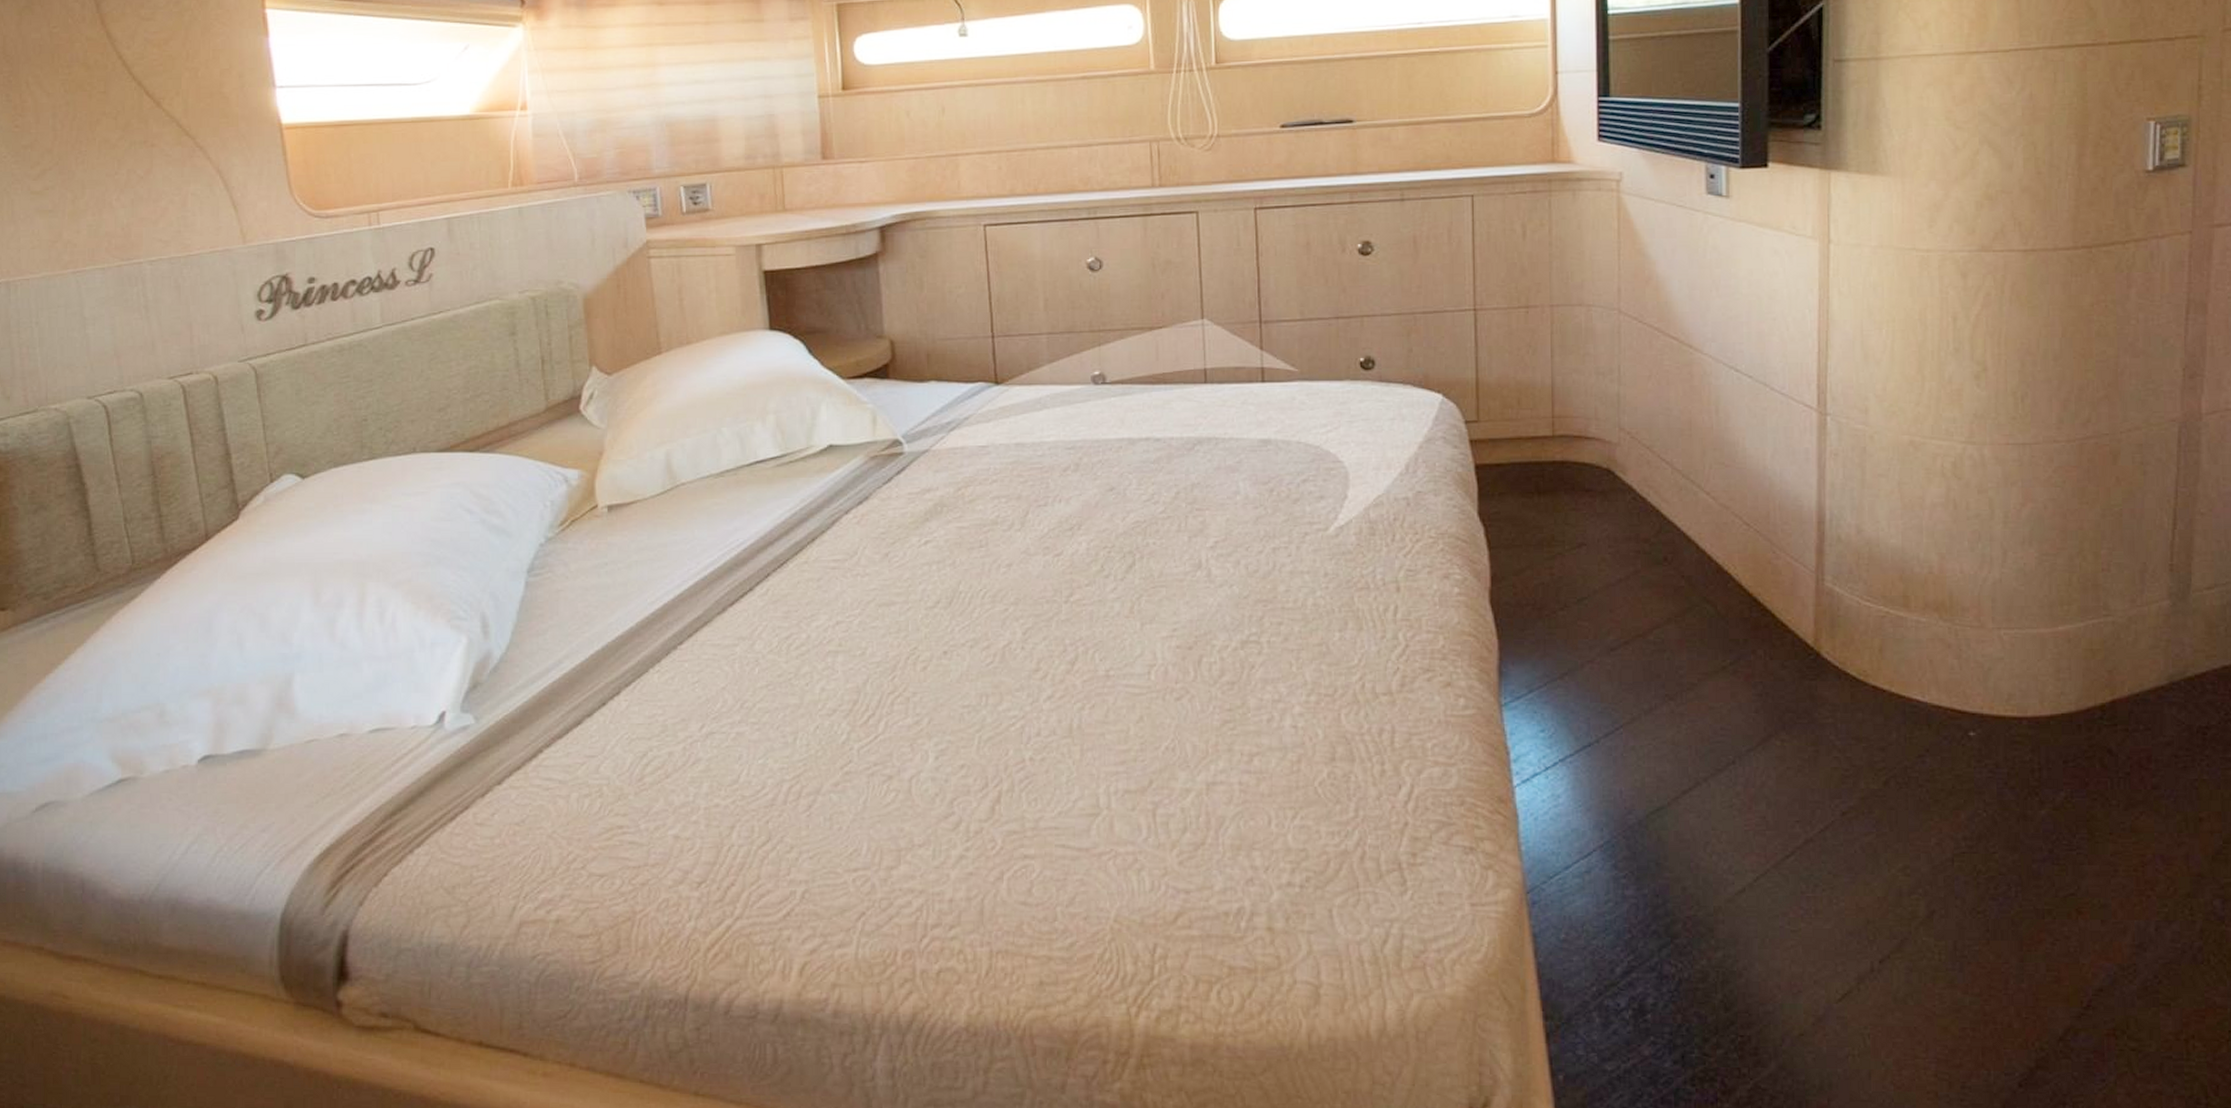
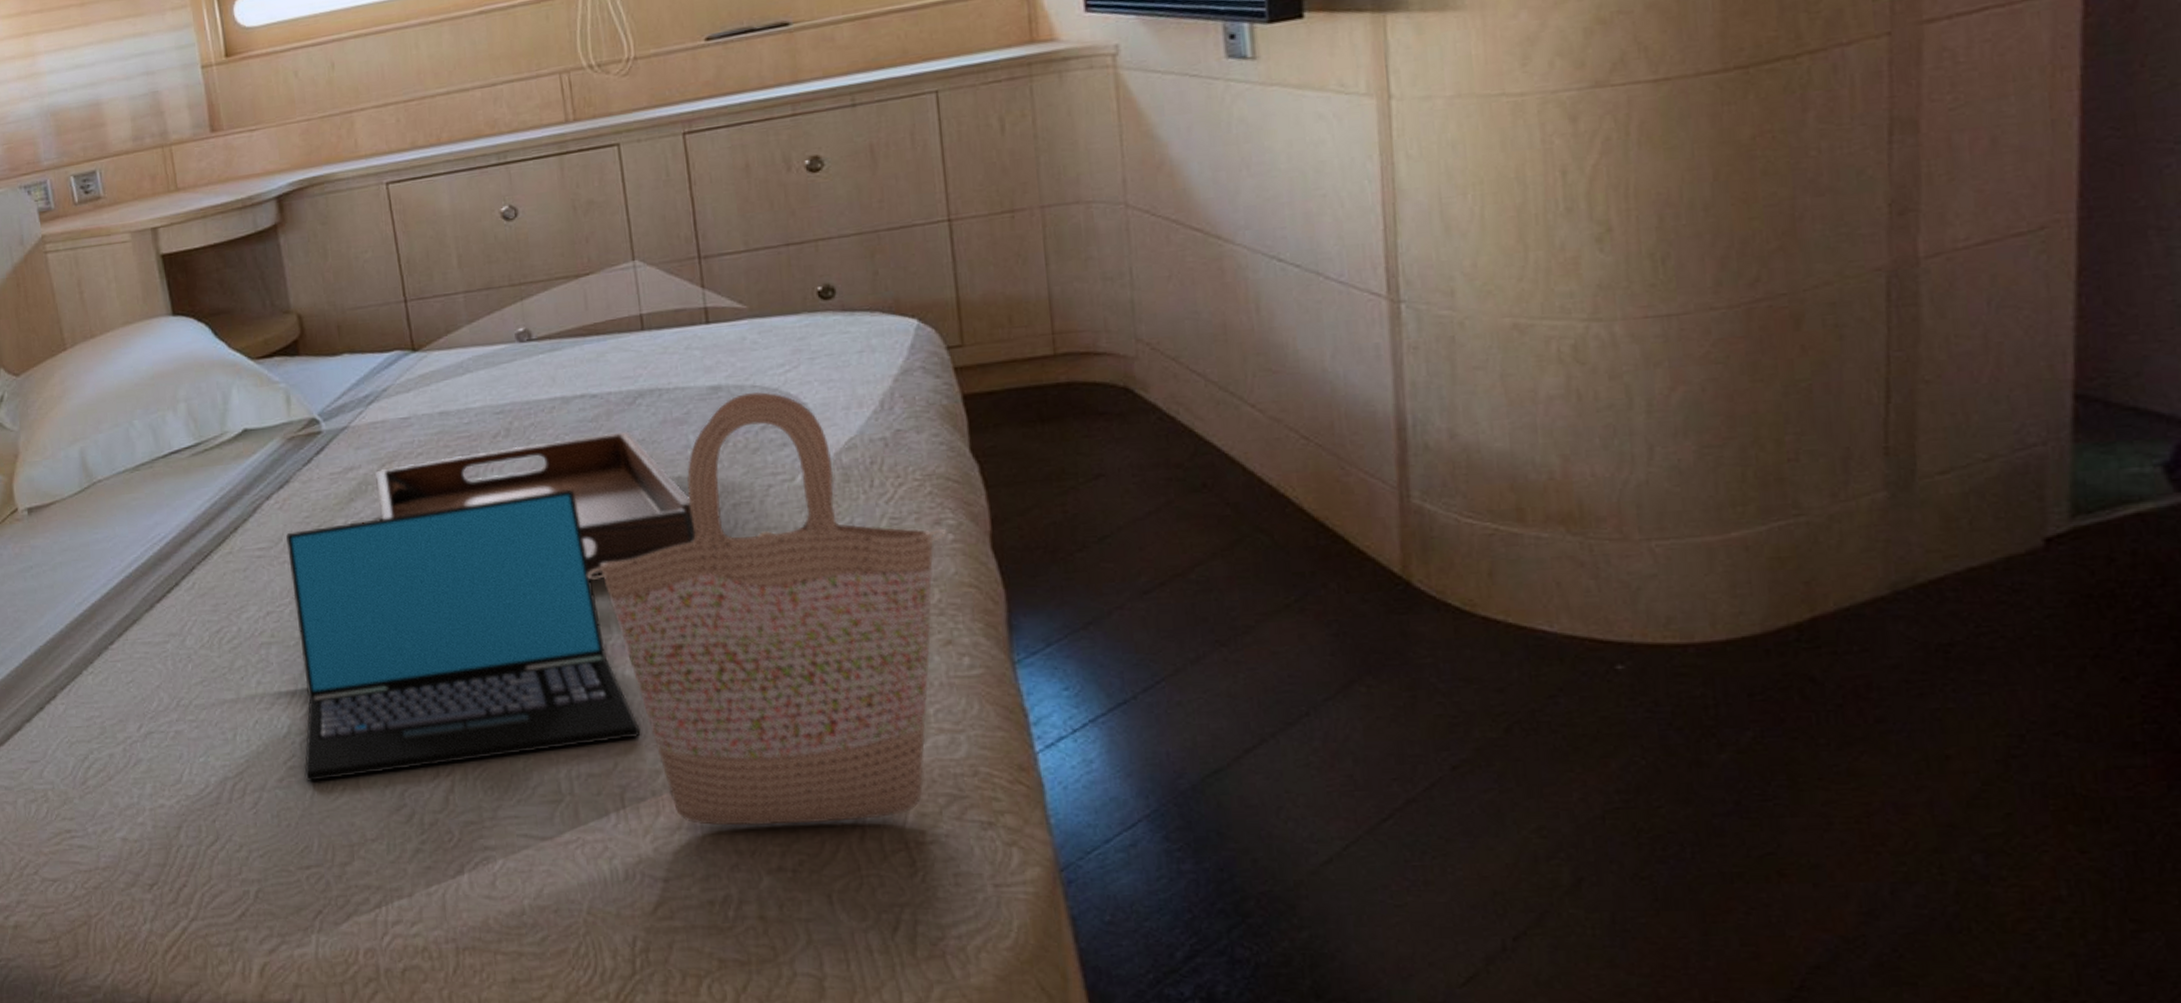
laptop: none [860,524,1175,787] -> present [286,489,641,781]
serving tray: none [950,474,1238,605] -> present [374,431,696,576]
shopping bag: none [1138,447,1454,843] -> present [587,391,948,826]

